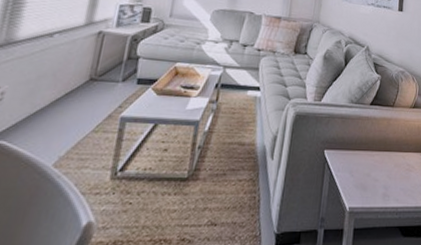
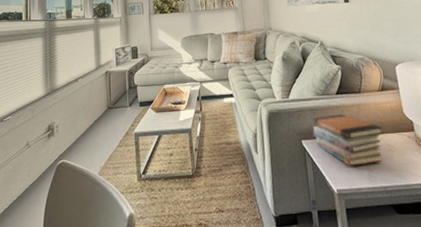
book stack: none [338,126,407,183] -> present [312,113,384,166]

